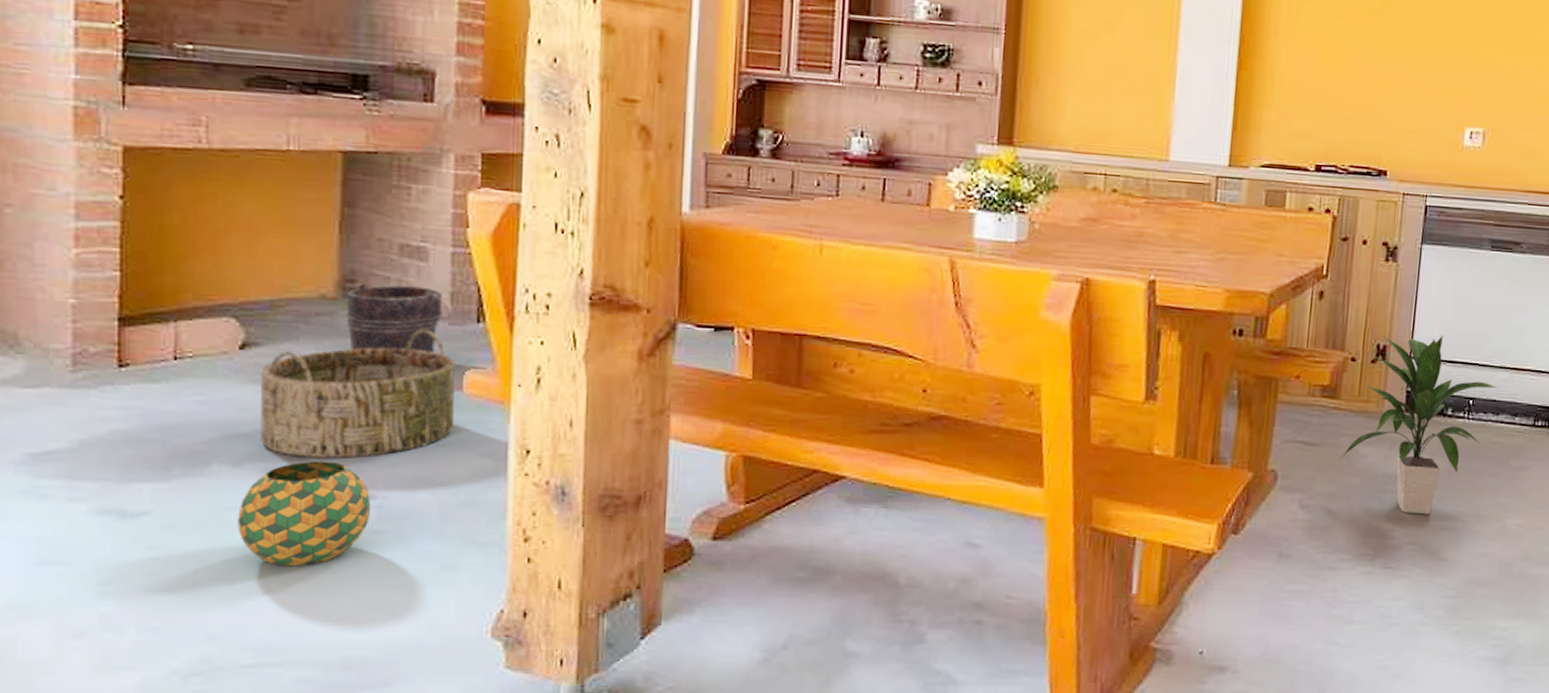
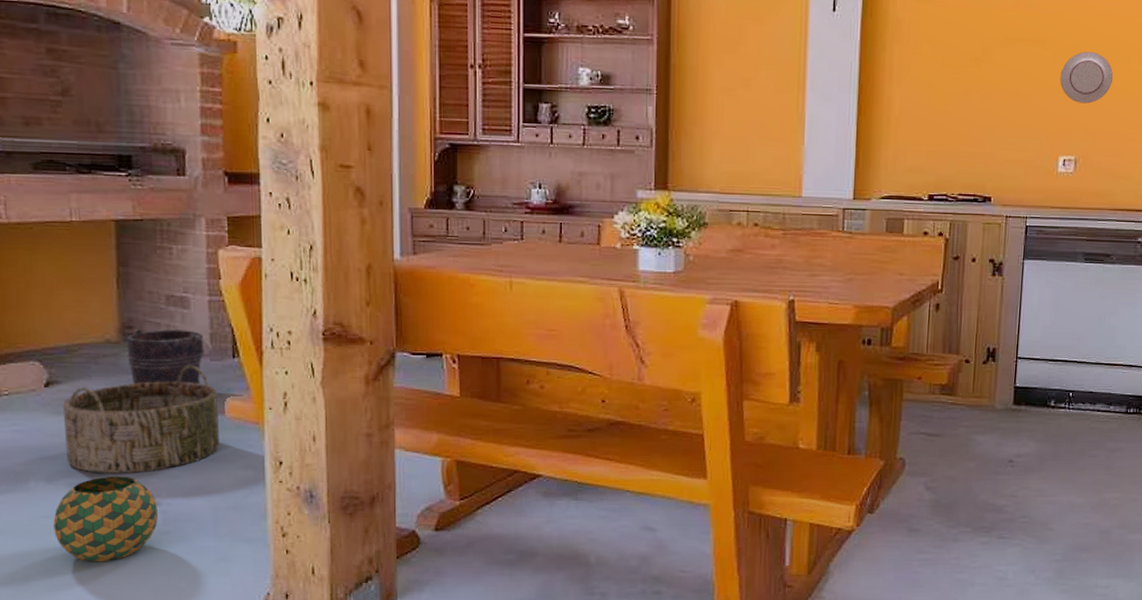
indoor plant: present [1341,335,1498,515] -> none [959,337,1094,492]
decorative plate: none [1469,10,1529,70] -> present [1060,51,1113,104]

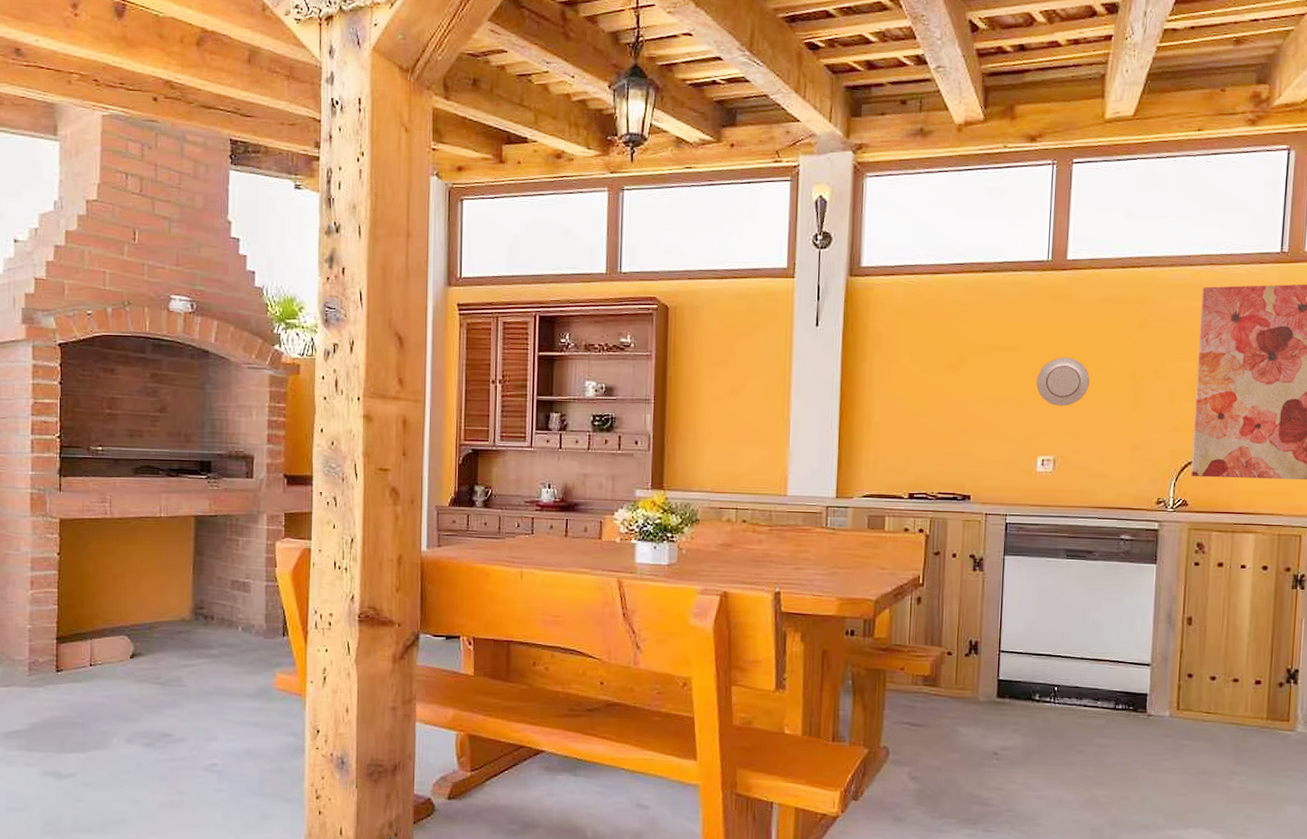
decorative ball: present [53,476,158,563] -> none [129,738,214,815]
basket: present [63,365,221,473] -> none [144,642,269,736]
bucket: present [126,329,212,385] -> none [197,610,266,659]

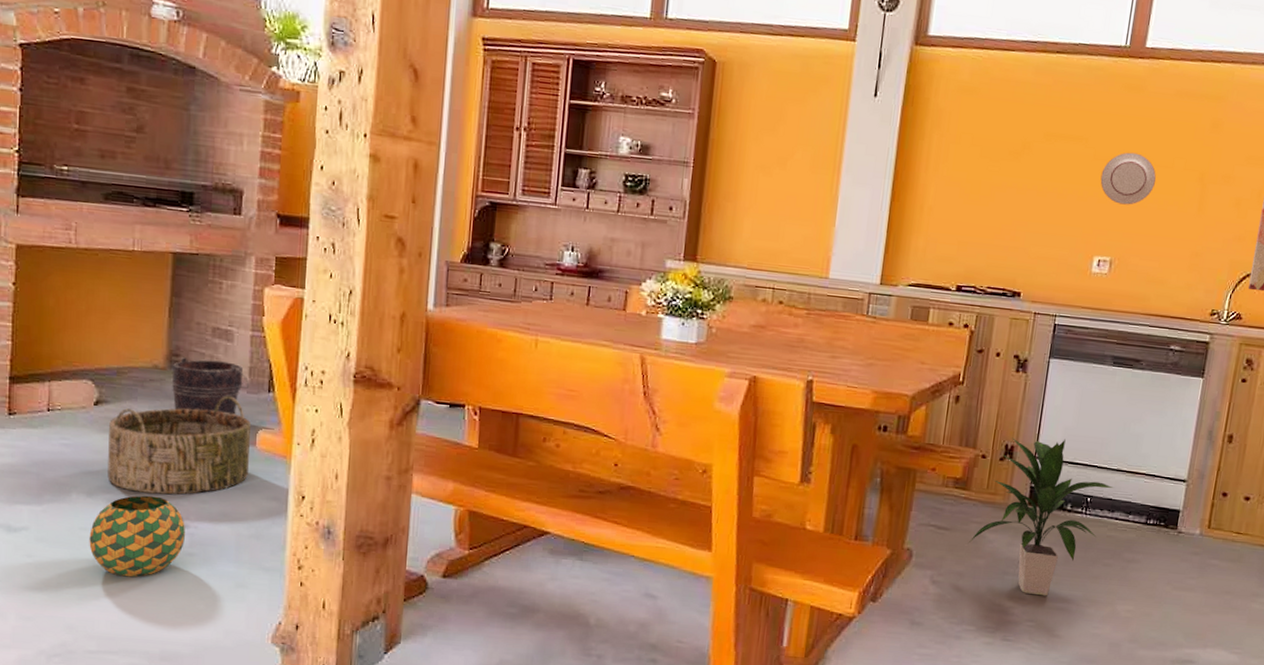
decorative ball: none [129,738,214,815] -> present [89,495,185,577]
basket: none [144,642,269,736] -> present [107,396,251,495]
bucket: none [197,610,266,659] -> present [171,357,250,415]
indoor plant: none [943,631,1080,786] -> present [969,437,1114,596]

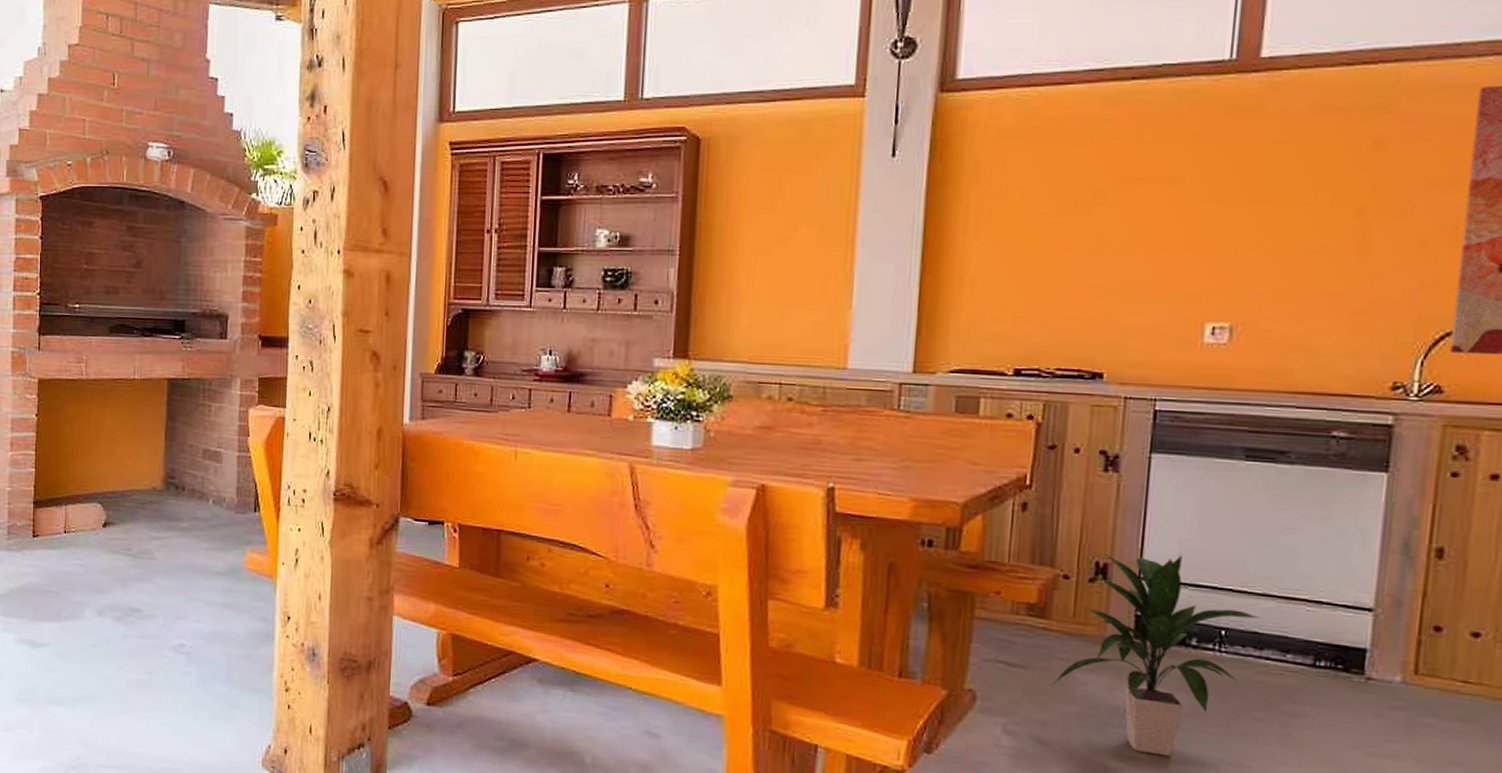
decorative ball: present [89,495,185,577] -> none [100,614,182,694]
basket: present [107,396,251,495] -> none [115,516,239,614]
bucket: present [171,357,250,415] -> none [168,479,237,535]
decorative plate: present [1100,152,1156,205] -> none [1207,189,1290,256]

